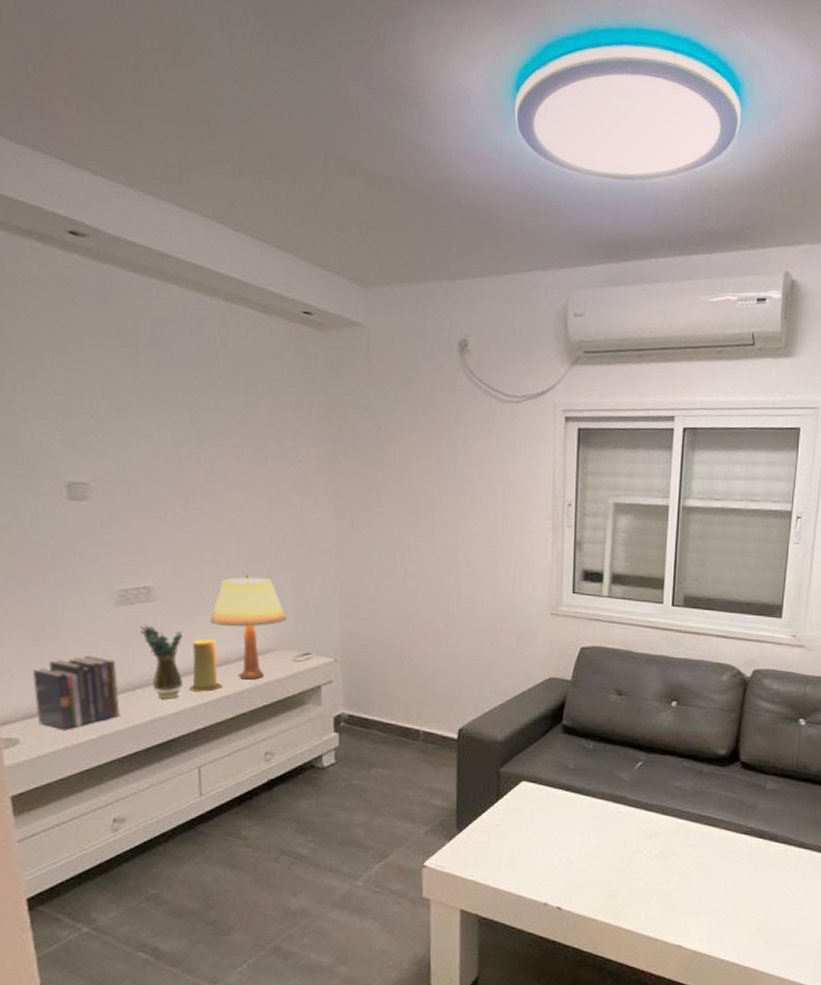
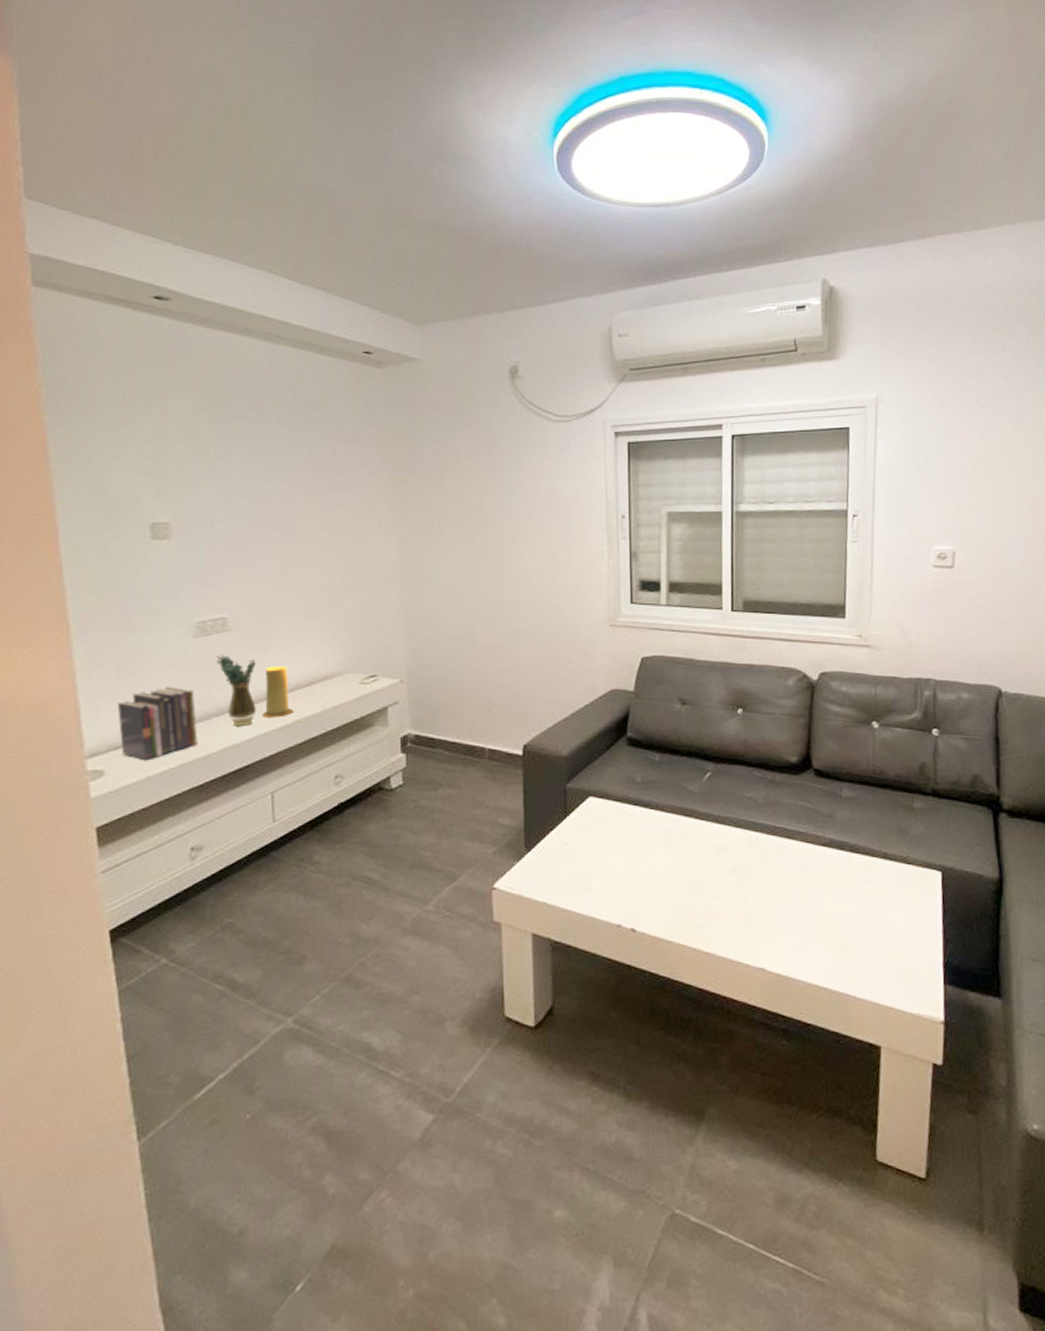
table lamp: present [210,575,286,680] -> none [281,602,353,704]

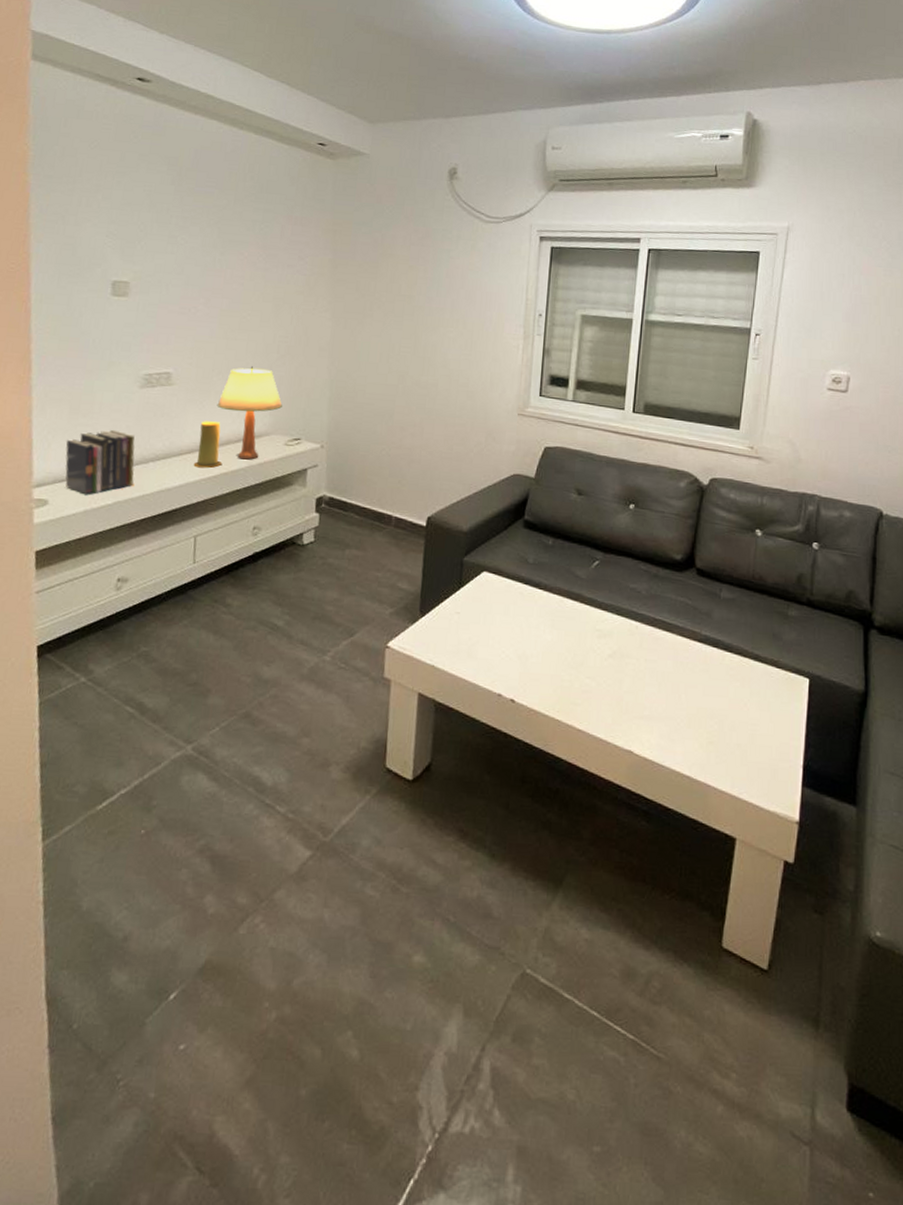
vase: present [216,654,256,726] -> none [158,406,193,473]
table lamp: none [281,602,353,704] -> present [217,366,282,460]

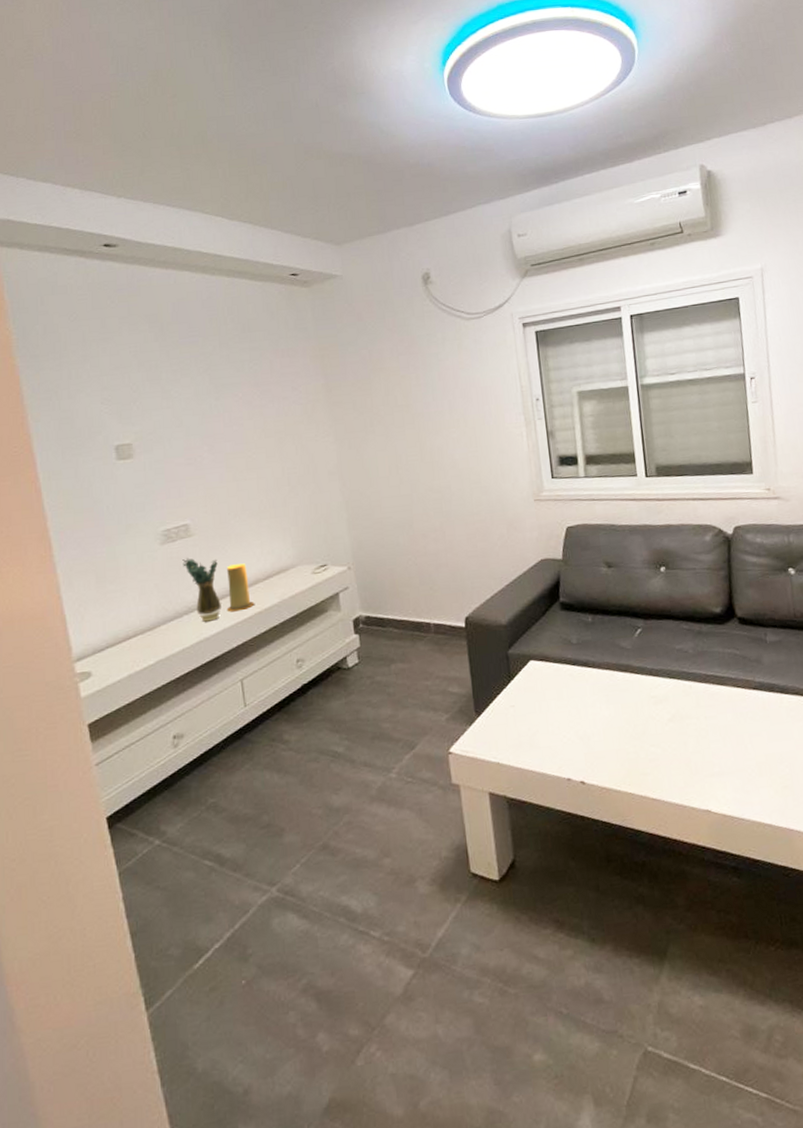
books: present [65,429,135,495] -> none [98,590,172,660]
vase: none [158,406,193,473] -> present [182,558,221,622]
table lamp: present [217,366,282,460] -> none [239,503,303,596]

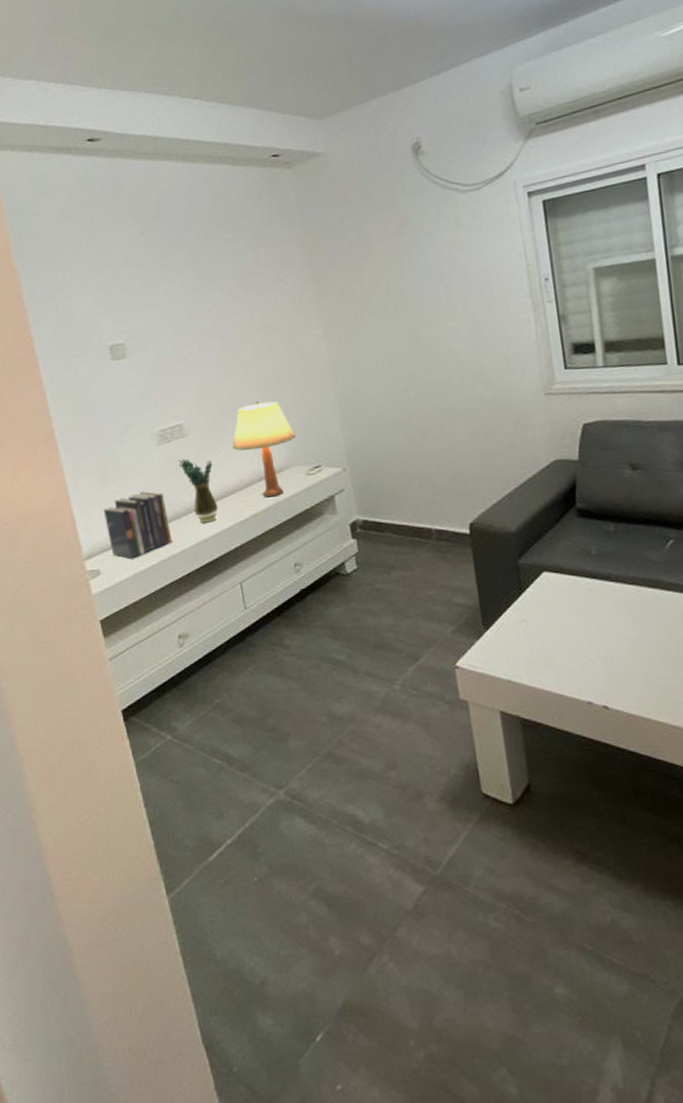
books: none [98,590,172,660] -> present [103,490,172,559]
candle: present [227,563,254,612] -> none [221,464,250,514]
table lamp: none [239,503,303,596] -> present [232,401,296,498]

